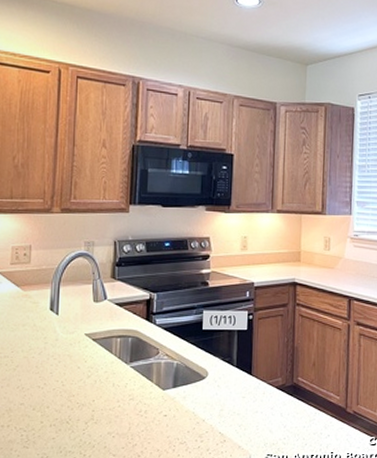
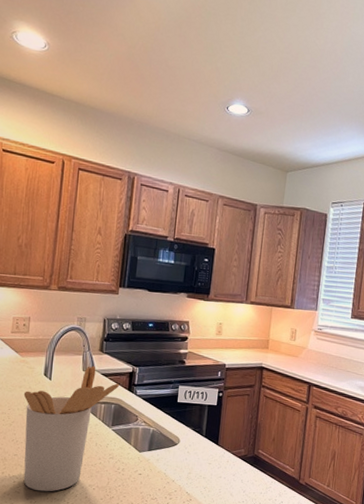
utensil holder: none [28,295,137,445] -> present [23,366,120,492]

